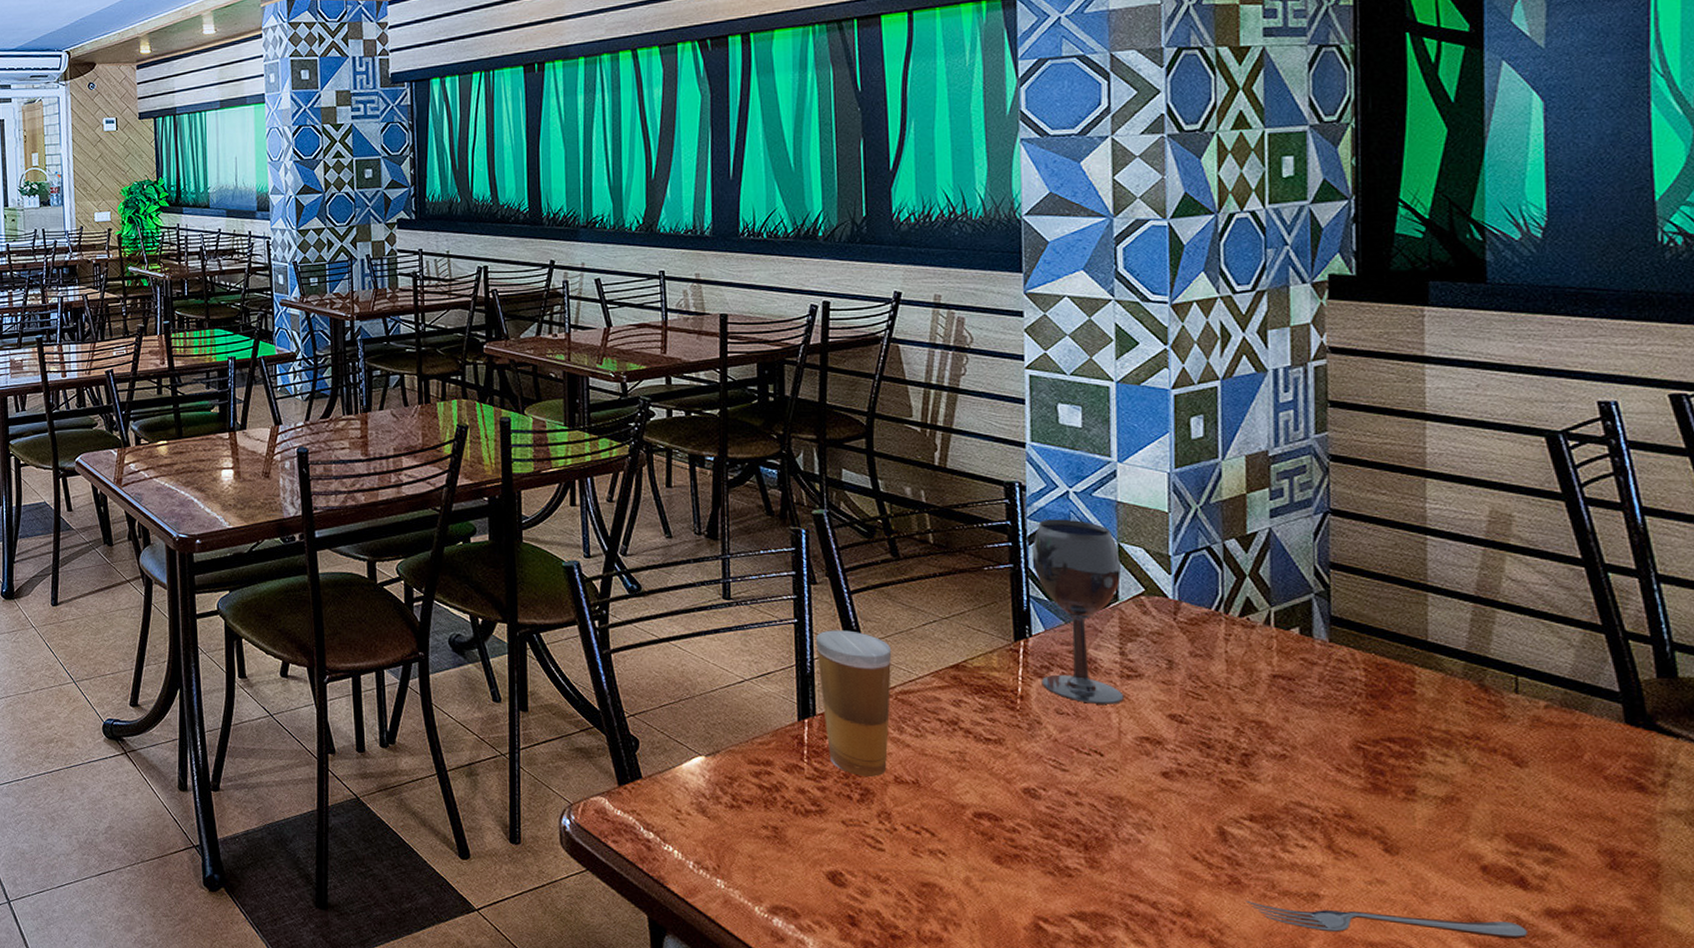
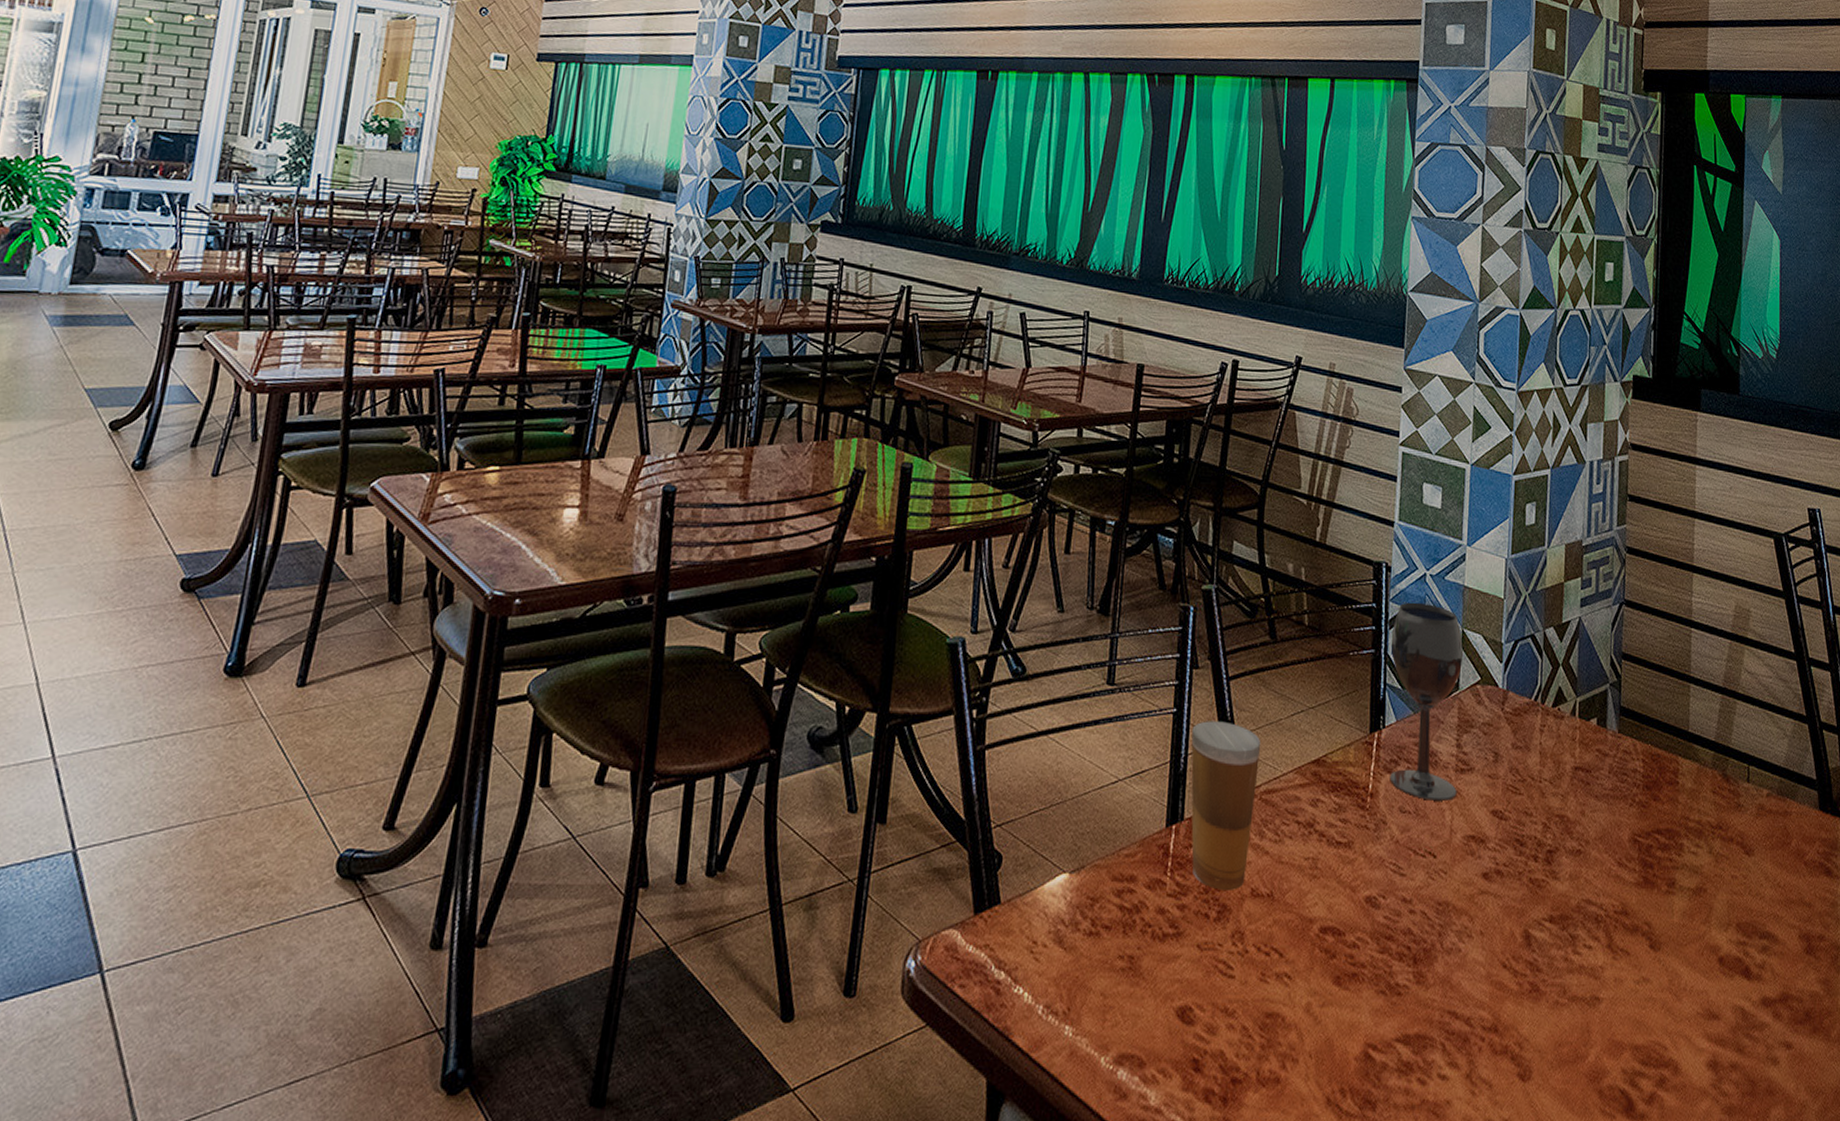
fork: present [1245,900,1529,939] -> none [1542,1009,1750,1038]

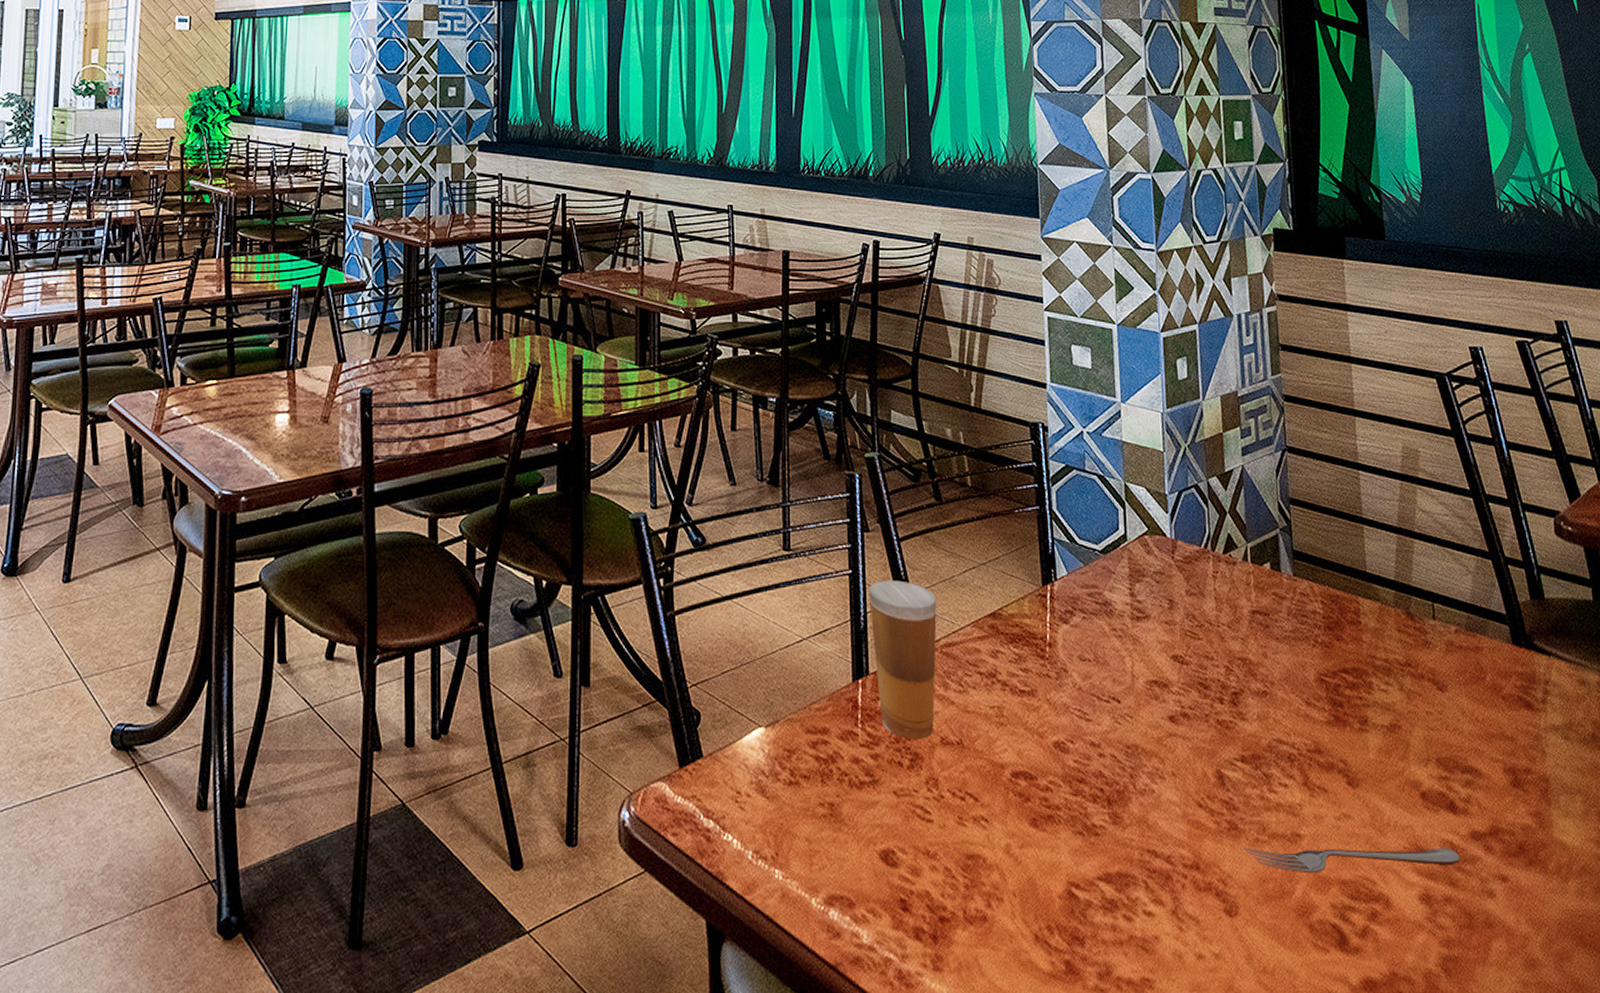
wine glass: present [1389,602,1464,801] -> none [1054,459,1135,648]
fork: none [1542,1009,1750,1038] -> present [1242,846,1461,874]

